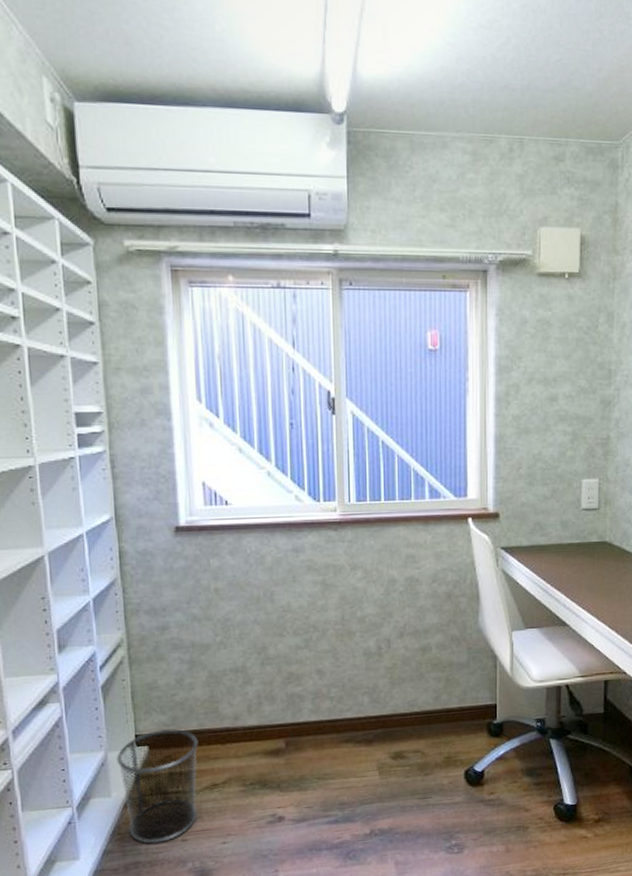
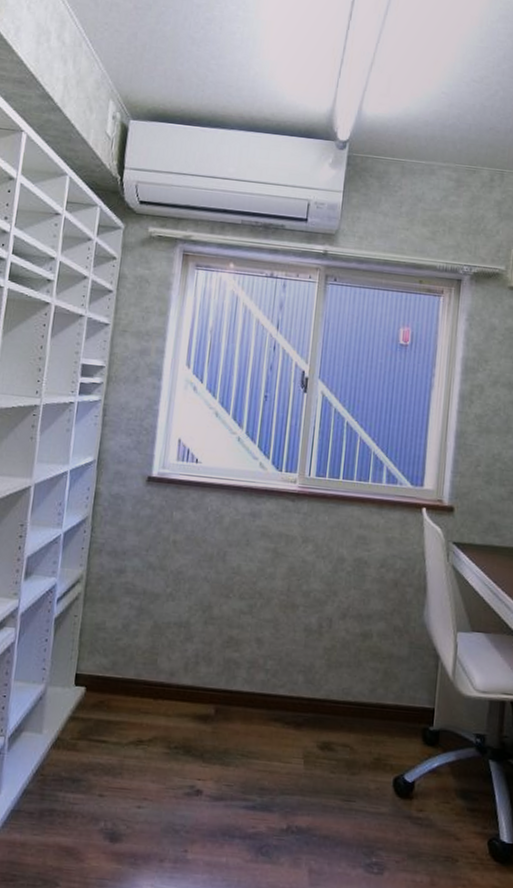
waste bin: present [116,728,199,844] -> none [51,671,133,794]

